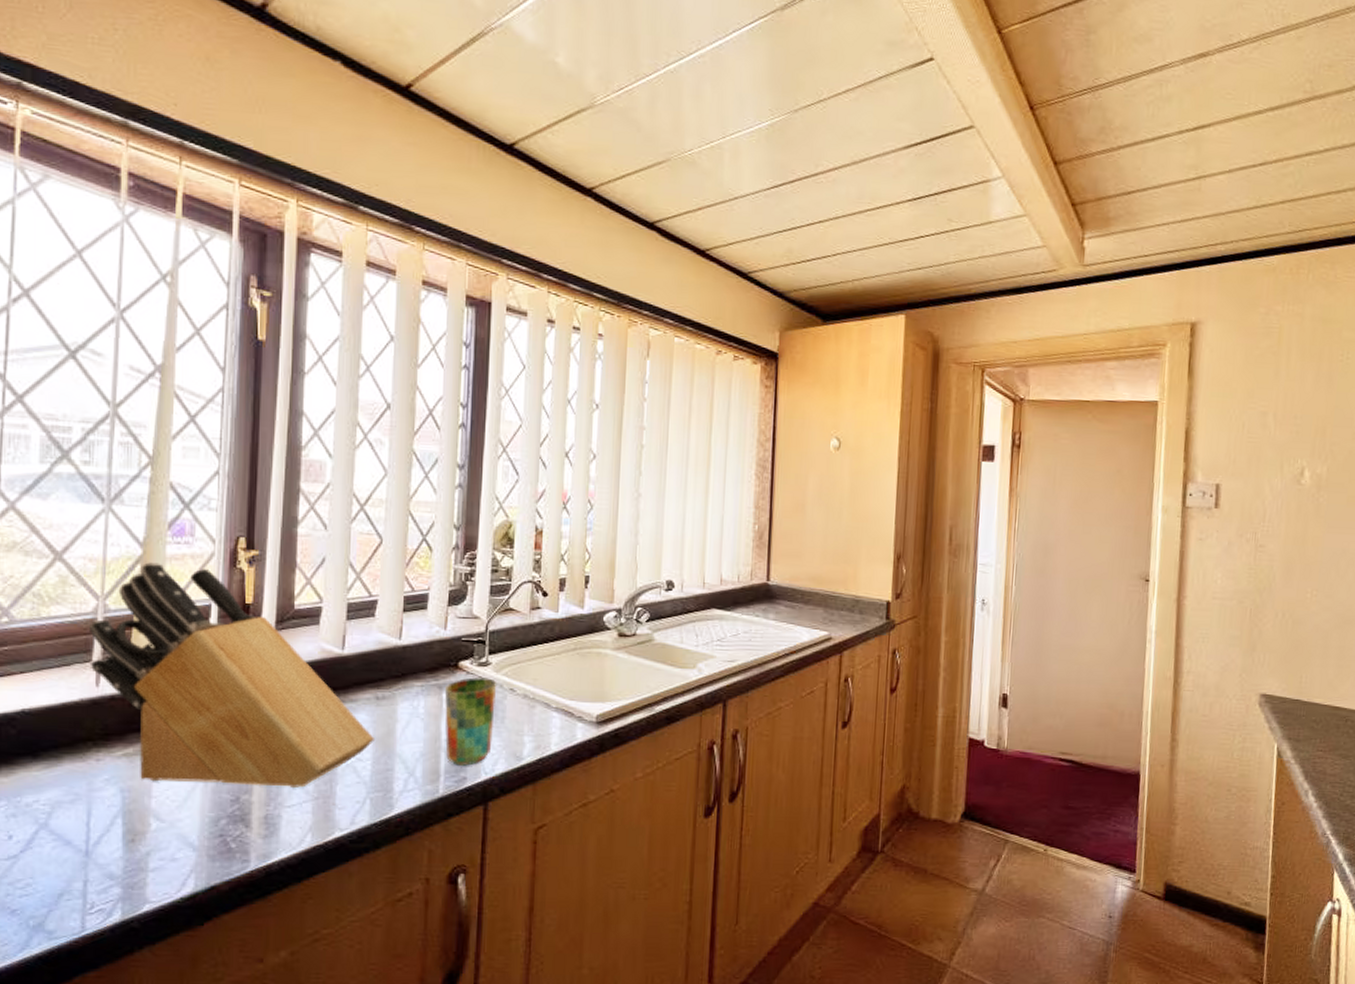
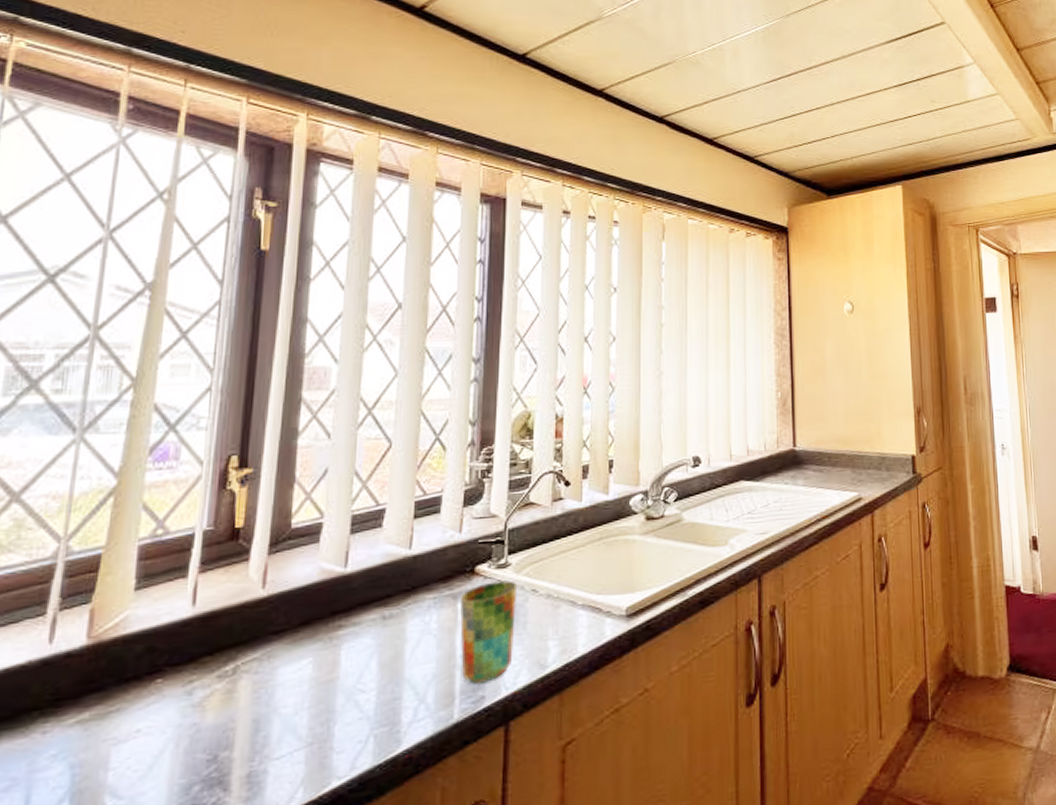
knife block: present [90,562,374,788] -> none [44,493,380,751]

